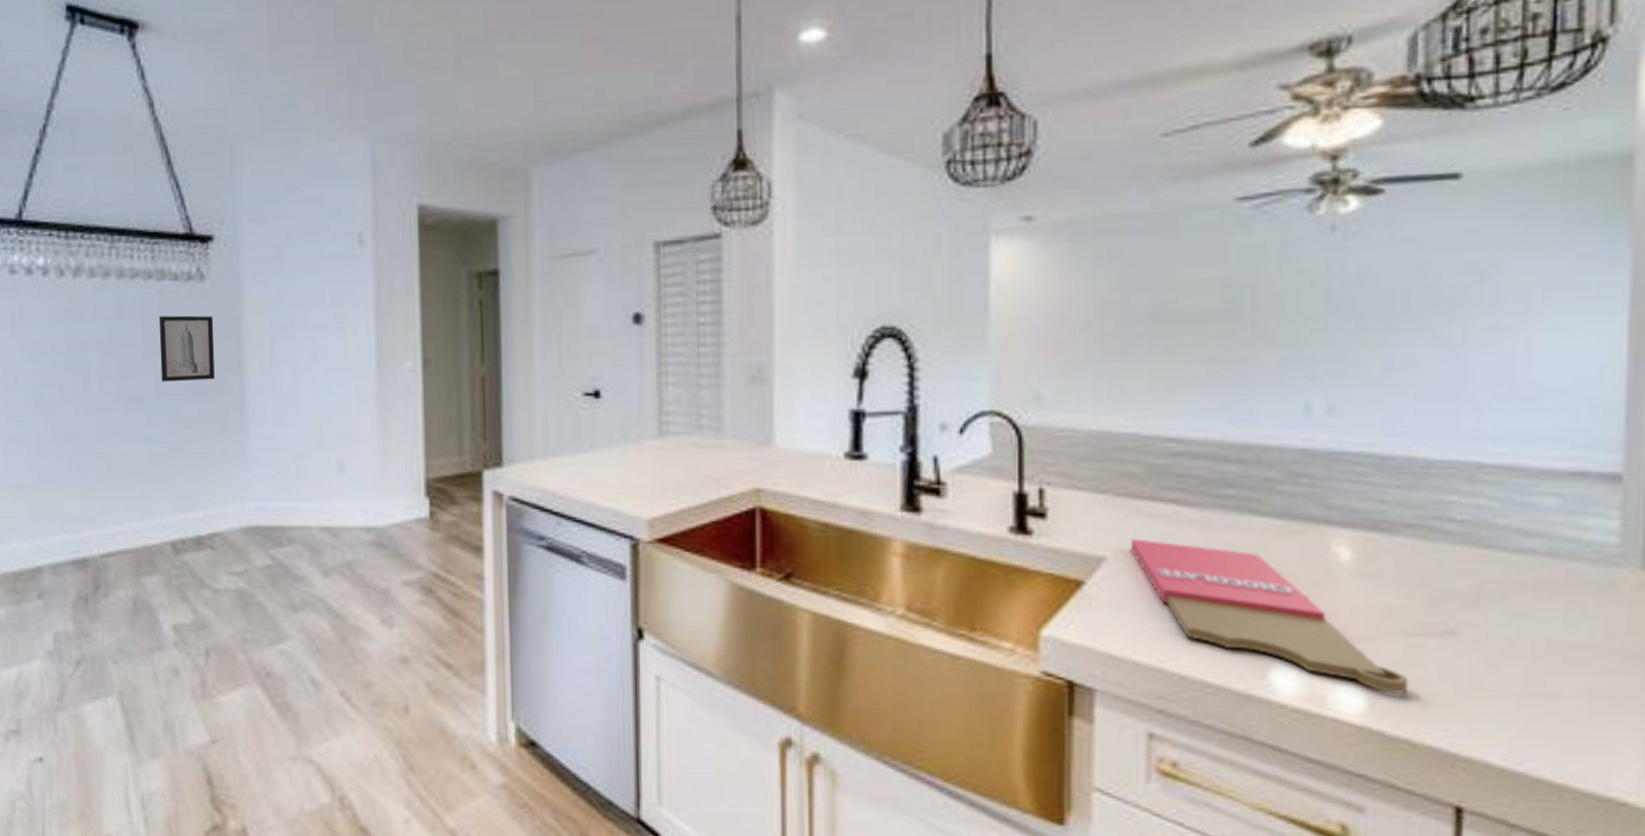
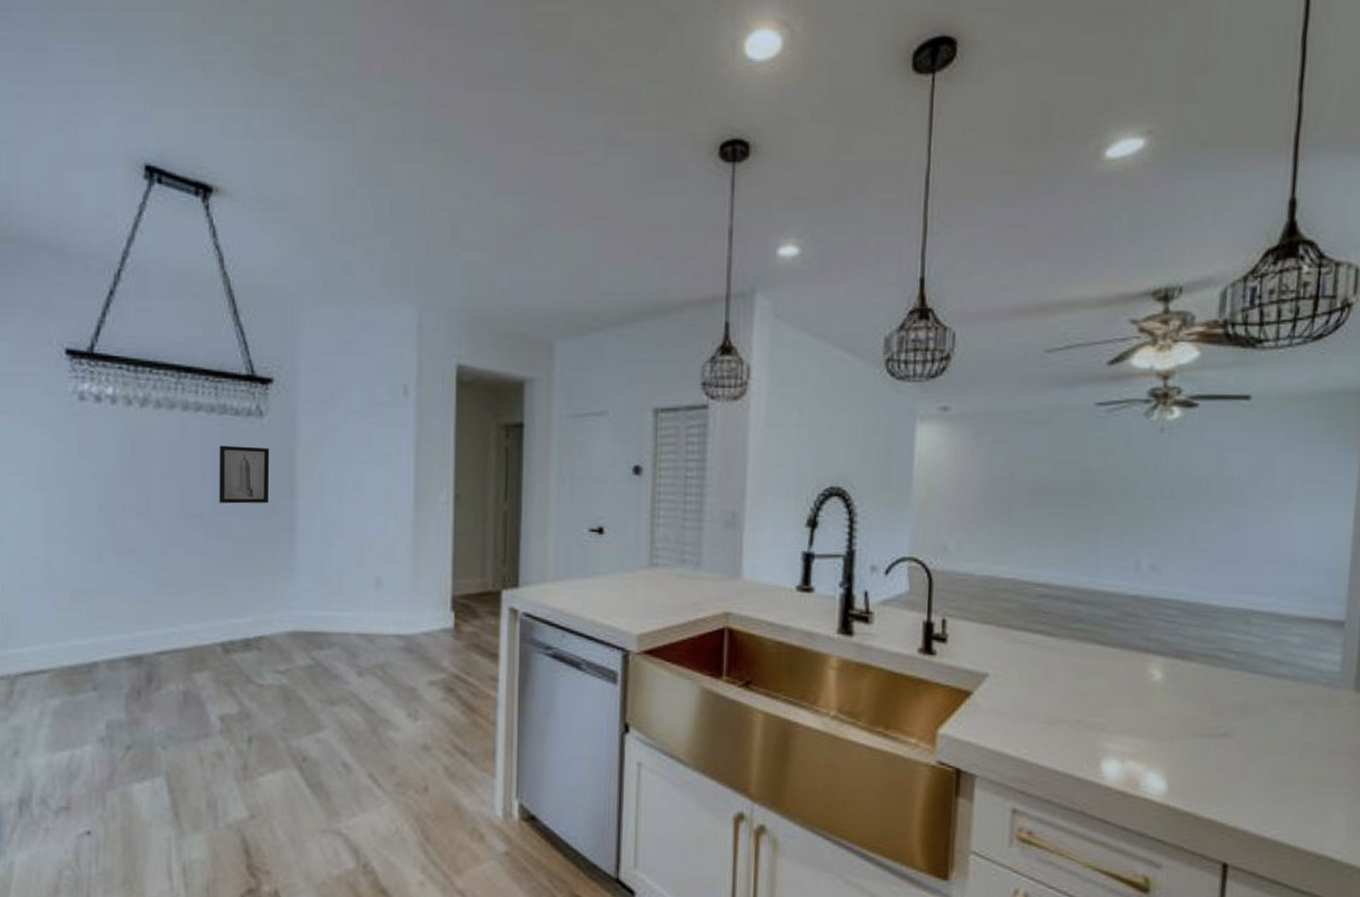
cutting board: present [1131,538,1409,694] -> none [1007,660,1197,780]

